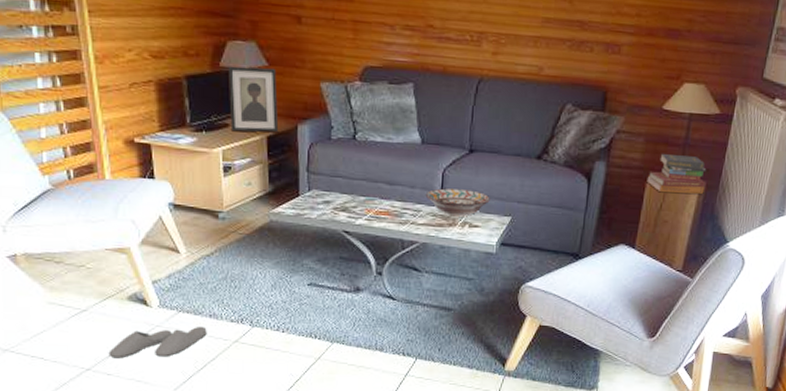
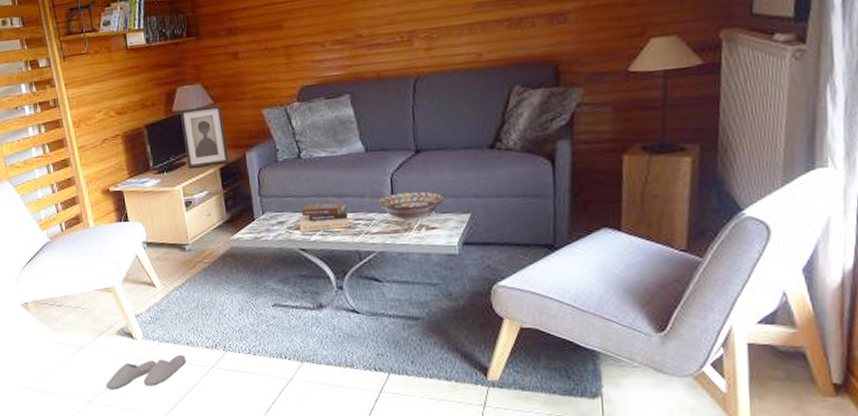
books: none [345,186,398,216] -> present [298,202,351,233]
books: present [646,153,707,195] -> none [622,117,699,164]

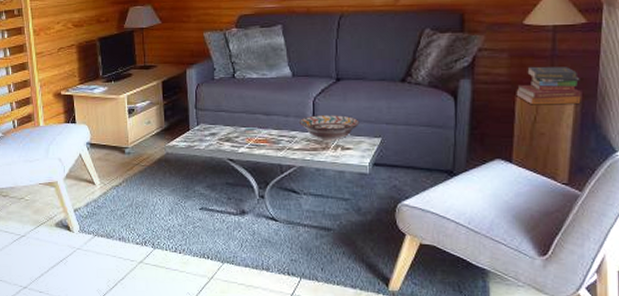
slippers: present [105,354,186,390] -> none [40,248,117,278]
picture frame: present [179,104,229,169] -> none [130,24,171,80]
books: present [298,202,351,233] -> none [229,118,275,145]
books: none [622,117,699,164] -> present [516,66,581,105]

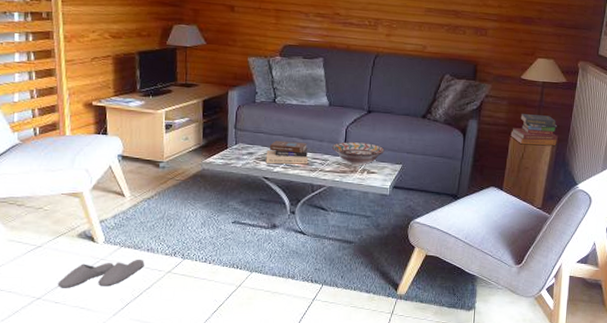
slippers: none [40,248,117,278] -> present [57,259,145,288]
books: none [229,118,275,145] -> present [265,140,309,165]

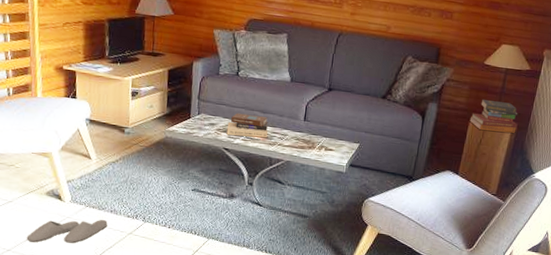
decorative bowl: present [331,142,385,165] -> none [291,118,343,142]

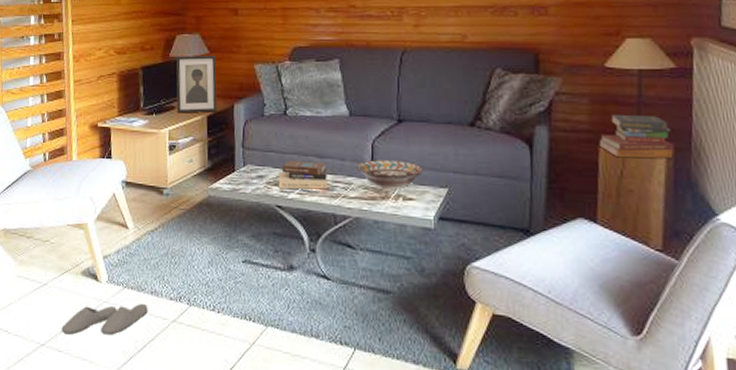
picture frame: none [140,13,180,67] -> present [176,54,218,113]
decorative bowl: none [291,118,343,142] -> present [355,160,423,189]

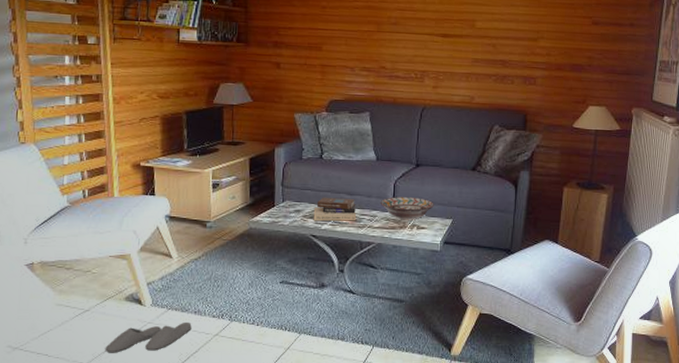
picture frame: present [176,54,218,113] -> none [219,103,260,155]
books: present [599,114,674,159] -> none [564,163,613,196]

